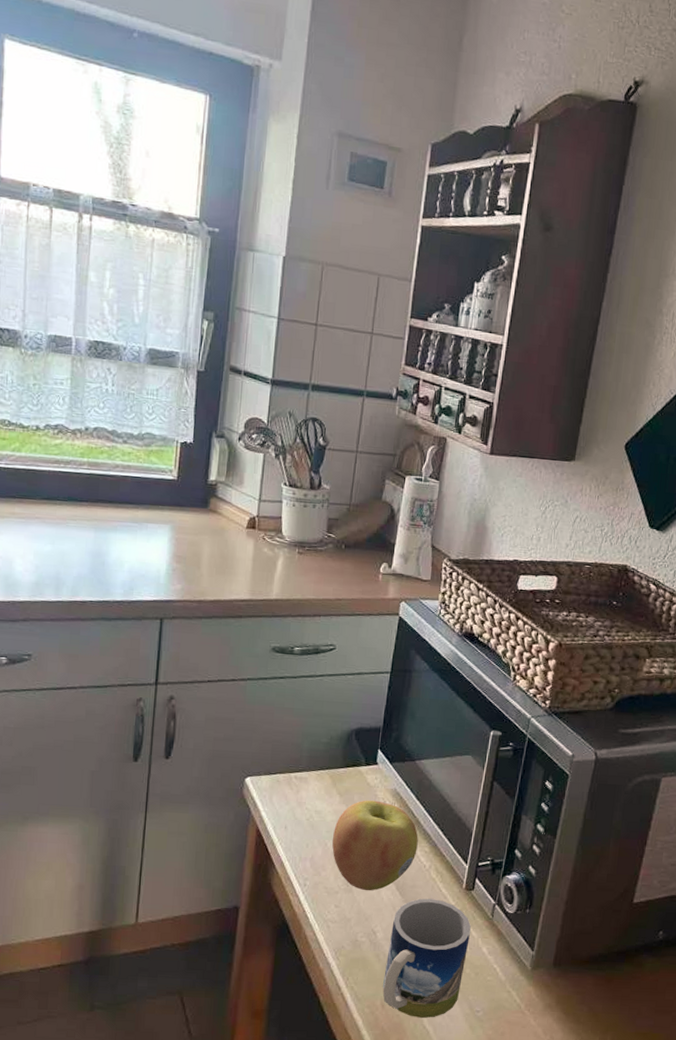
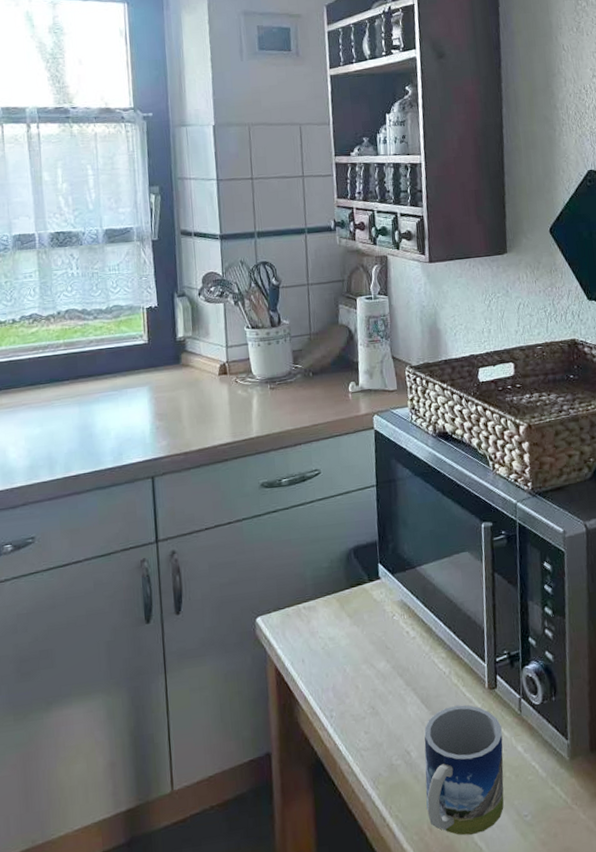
apple: present [332,800,418,891] -> none [350,615,434,711]

